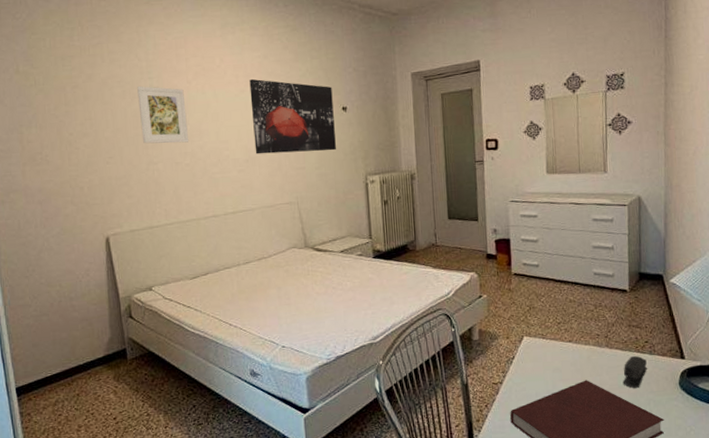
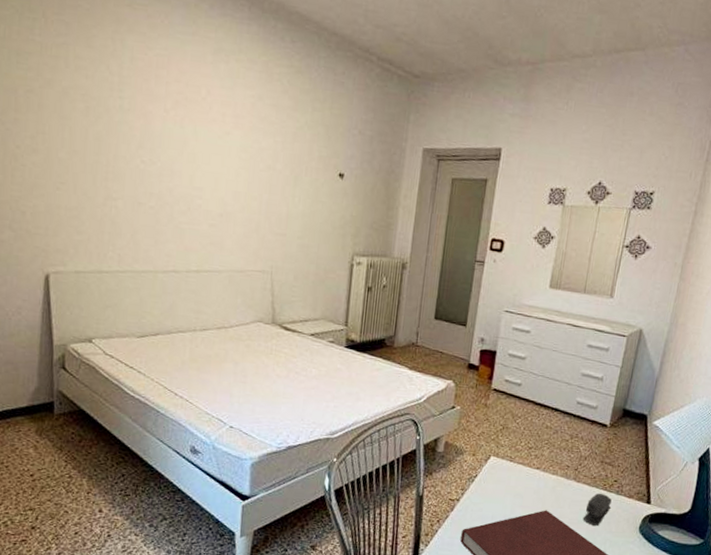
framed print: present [137,86,189,144] -> none [102,105,159,182]
wall art: present [249,78,336,154] -> none [232,120,331,221]

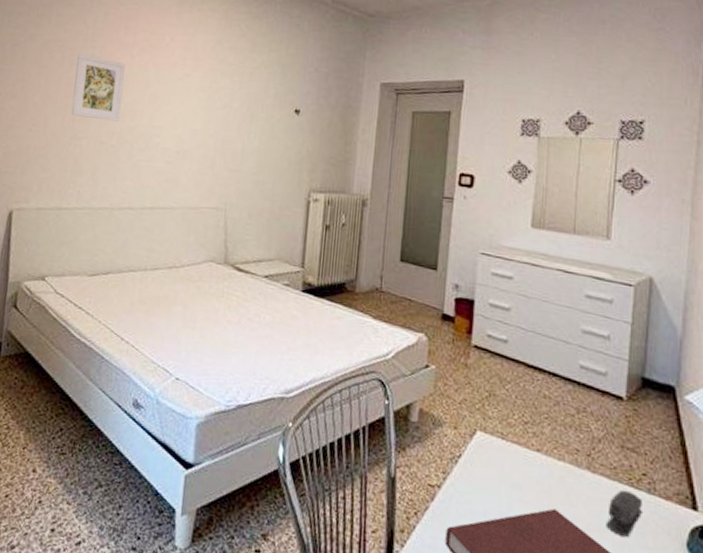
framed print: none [102,105,159,182] -> present [71,54,126,122]

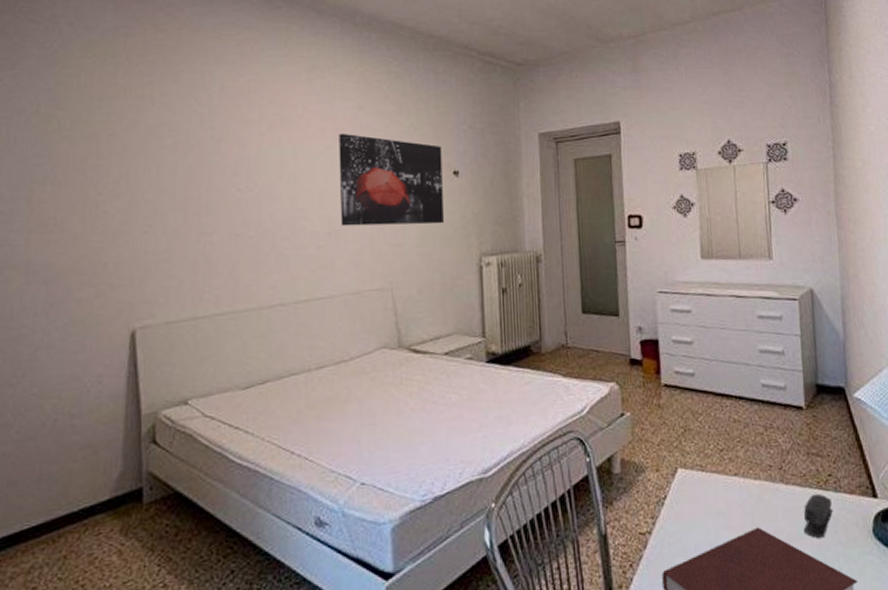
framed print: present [71,54,126,122] -> none [193,137,256,210]
wall art: none [188,63,287,157] -> present [339,133,444,226]

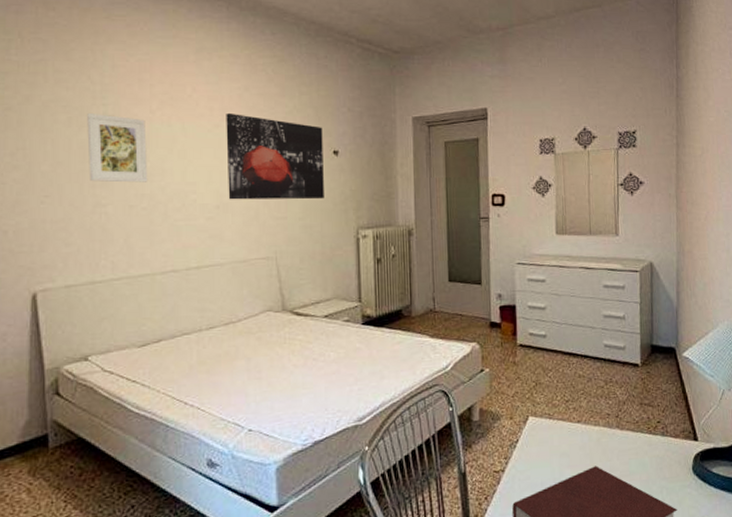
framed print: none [193,137,256,210] -> present [87,114,148,183]
stapler: present [803,494,833,538] -> none [634,438,659,474]

